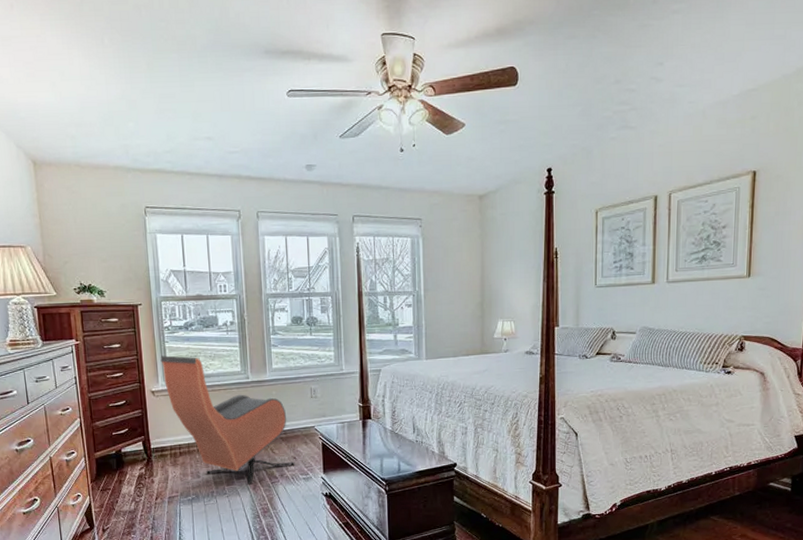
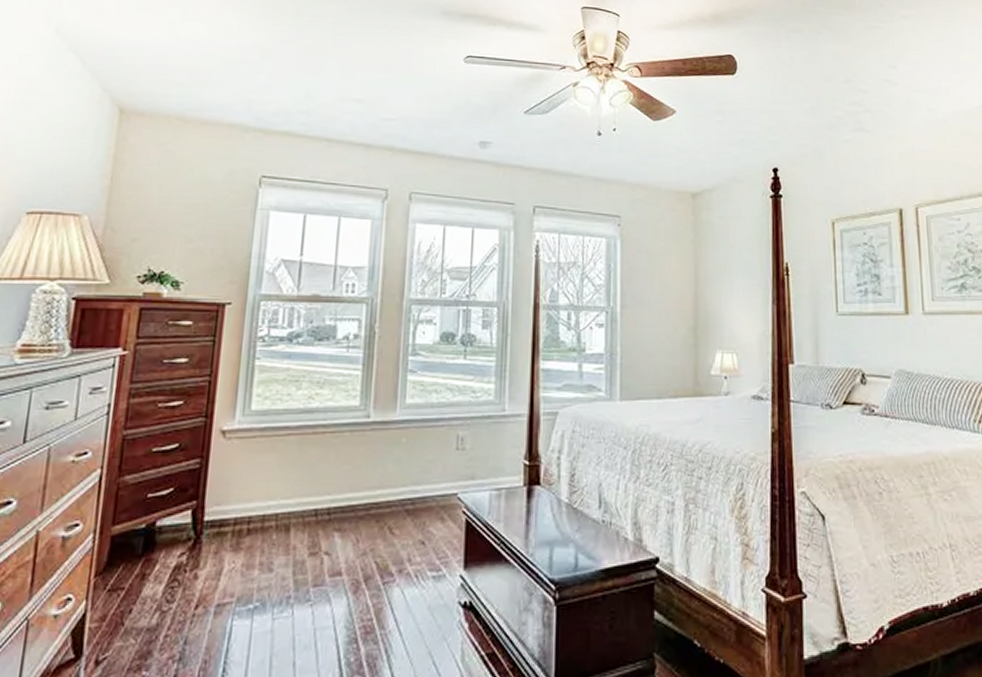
armchair: present [160,355,295,485] -> none [243,378,423,586]

